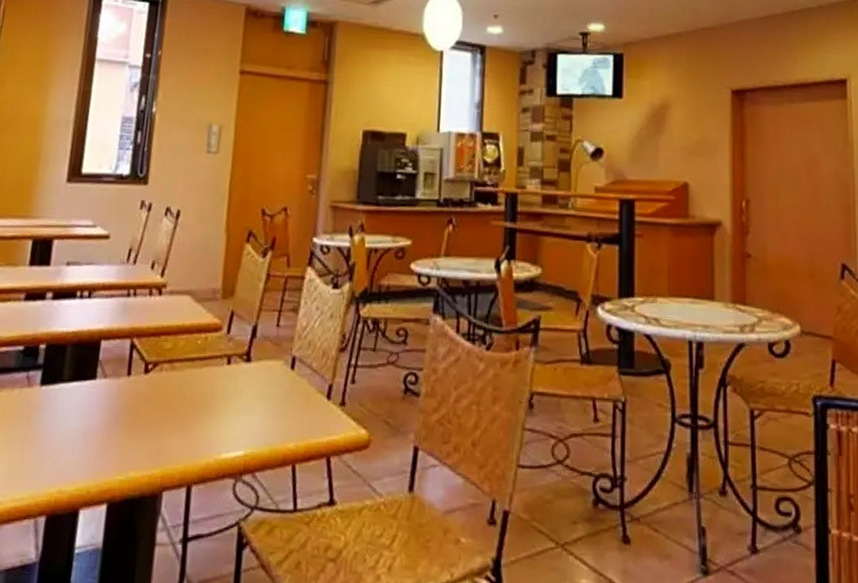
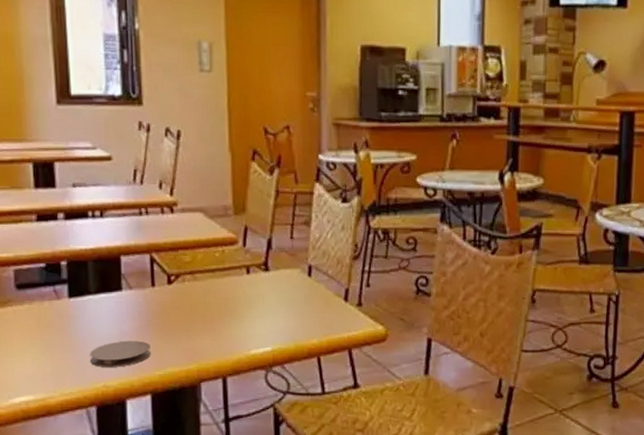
coaster: none [49,437,116,469] -> present [90,340,151,367]

